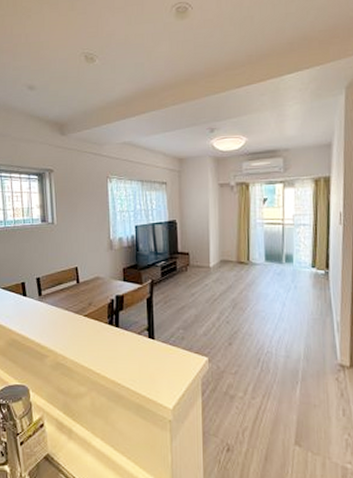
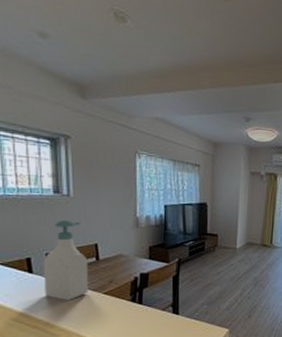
soap bottle: none [35,245,71,323] -> present [43,219,89,301]

